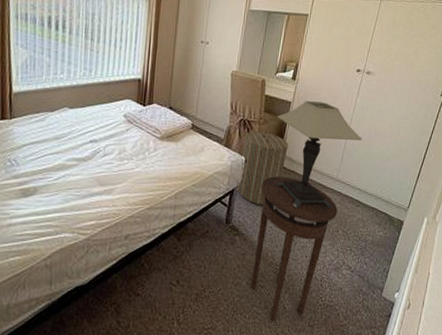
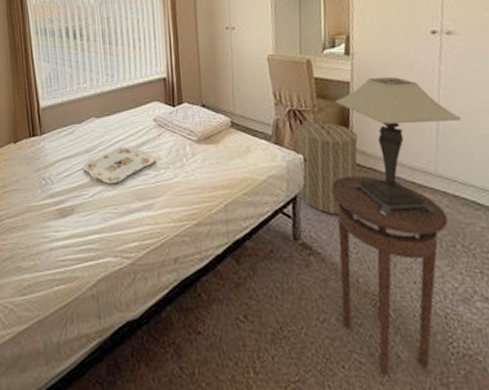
serving tray: none [50,136,121,170] -> present [82,146,156,184]

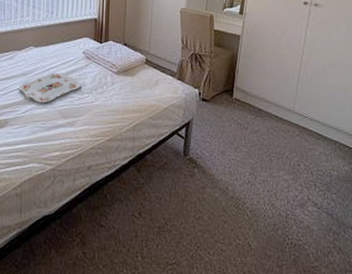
laundry hamper: present [297,119,358,215] -> none [192,63,240,138]
stool: present [331,176,448,376] -> none [213,108,297,260]
table lamp: present [335,77,461,216] -> none [228,34,316,142]

